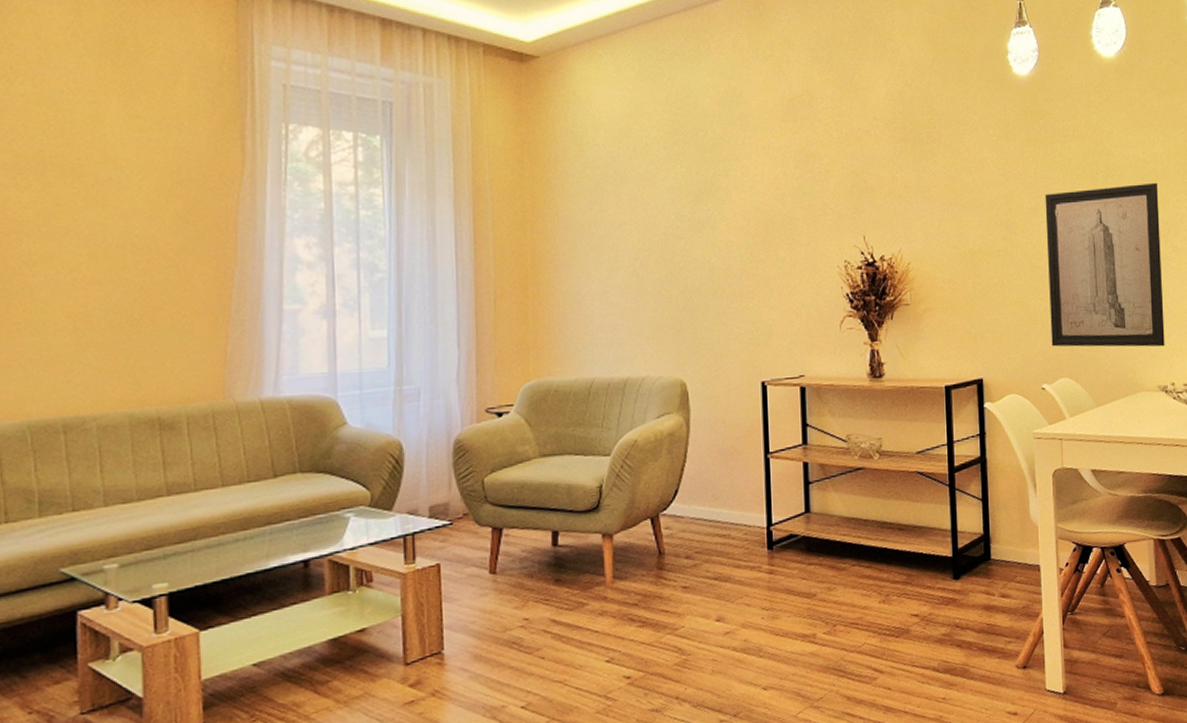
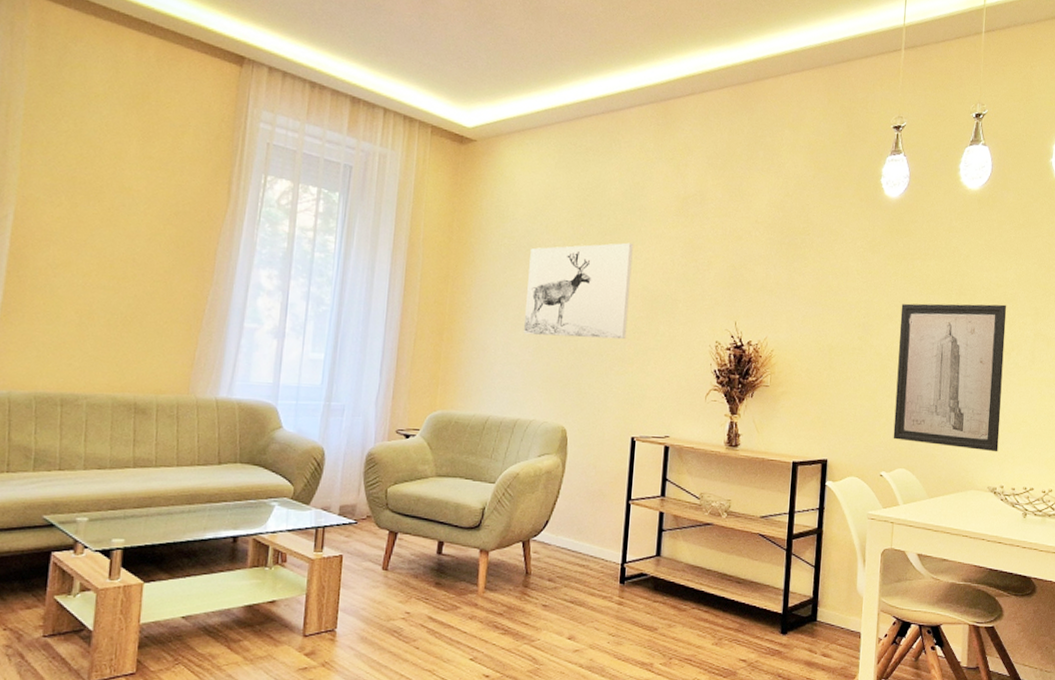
wall art: none [619,158,742,279] -> present [523,242,633,340]

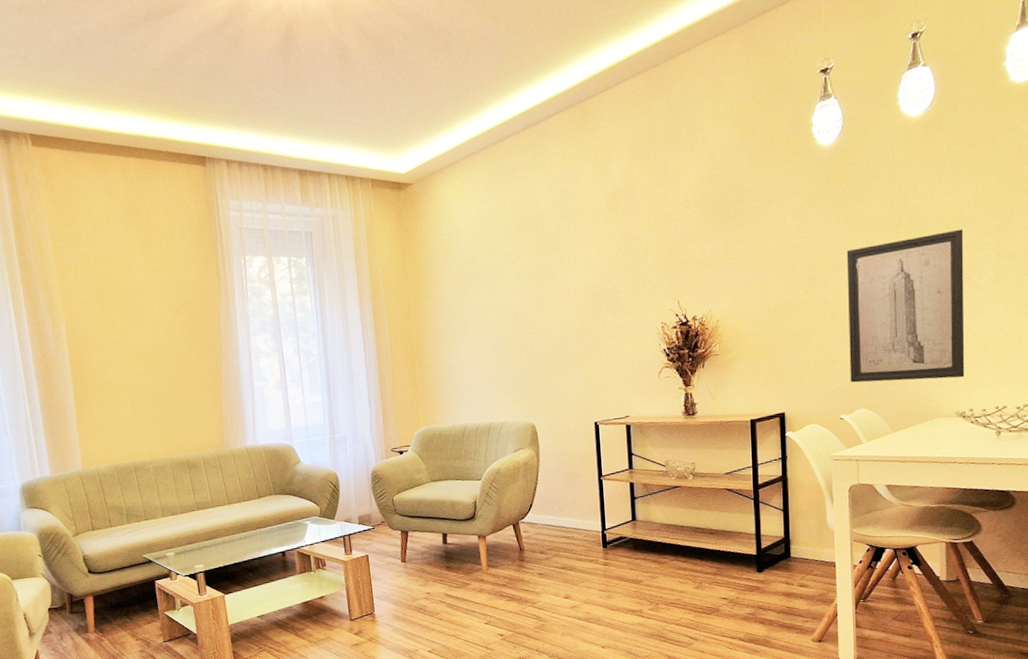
wall art: present [523,242,633,340] -> none [477,247,577,349]

